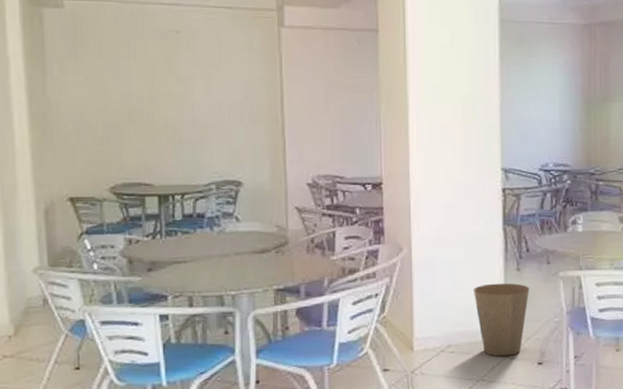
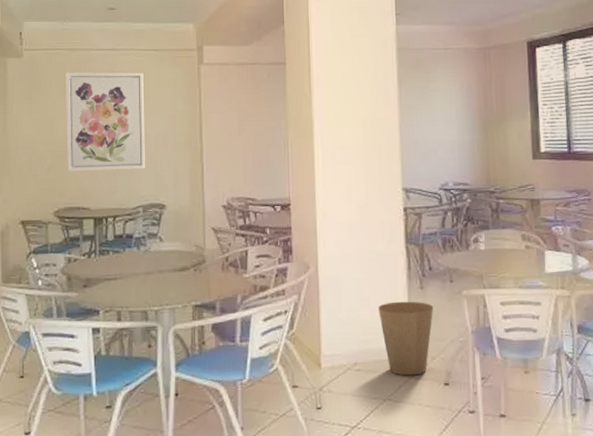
wall art: none [118,28,218,144] -> present [65,72,145,172]

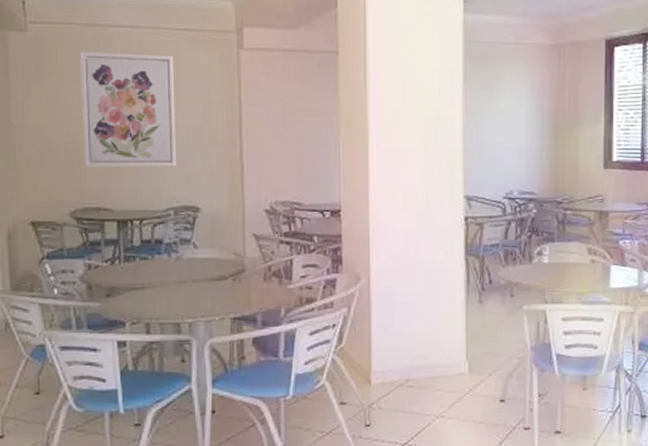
trash can: present [378,301,434,376] -> none [434,315,493,393]

